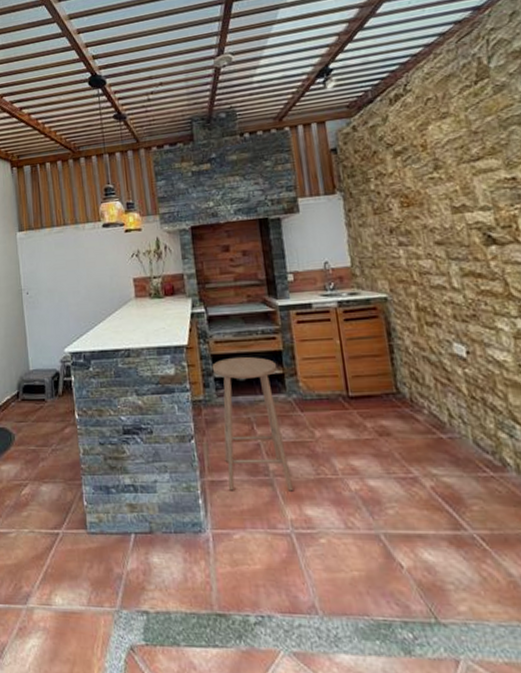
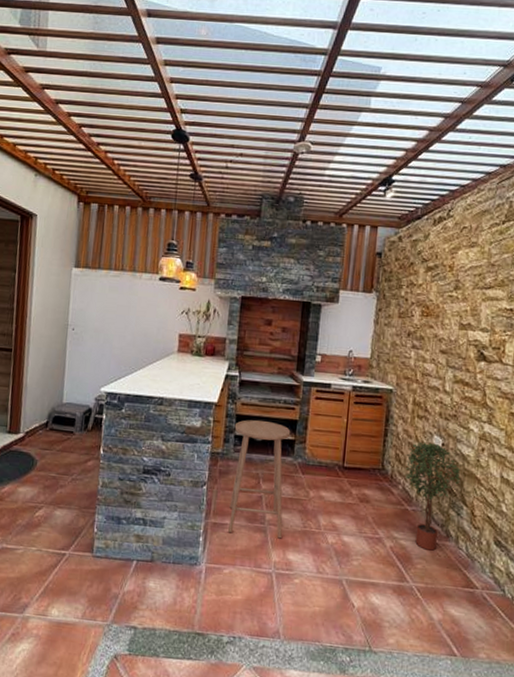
potted tree: none [423,352,503,486] -> present [405,442,461,551]

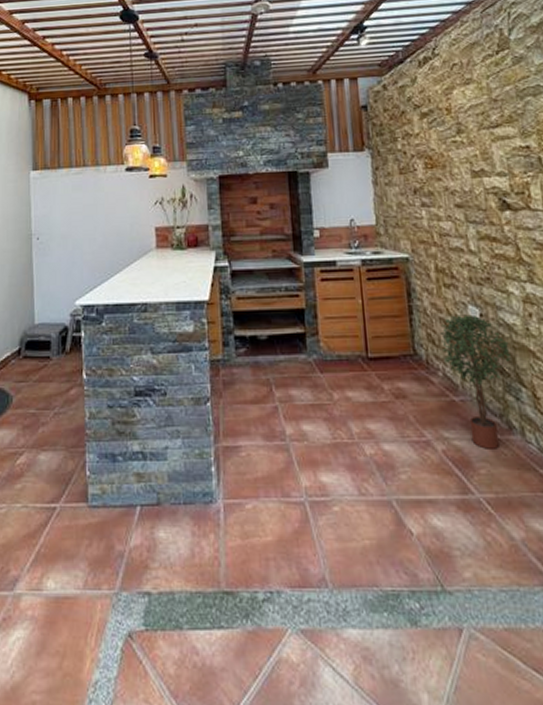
stool: present [227,419,291,539] -> none [232,314,310,457]

